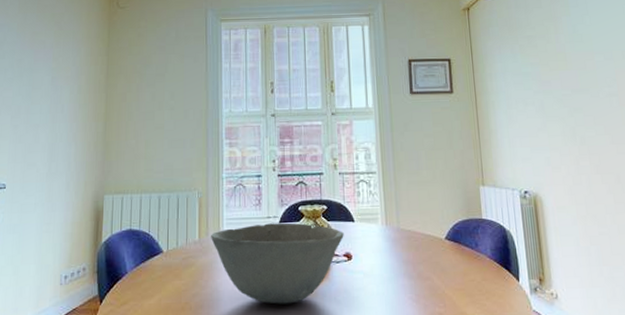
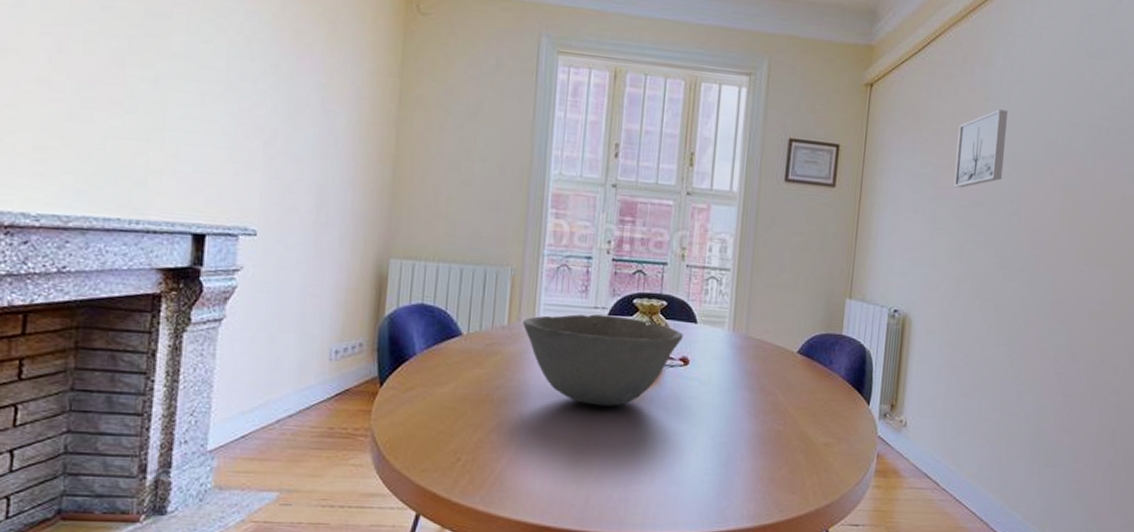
wall art: none [548,12,596,80] -> present [953,109,1008,188]

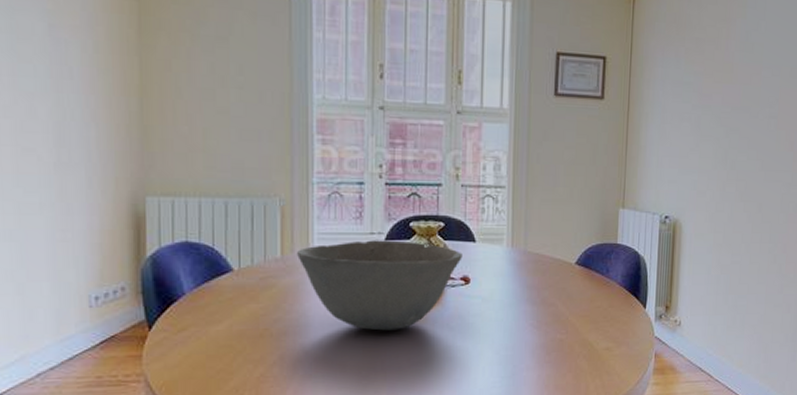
wall art: present [953,109,1008,188] -> none [716,16,764,95]

